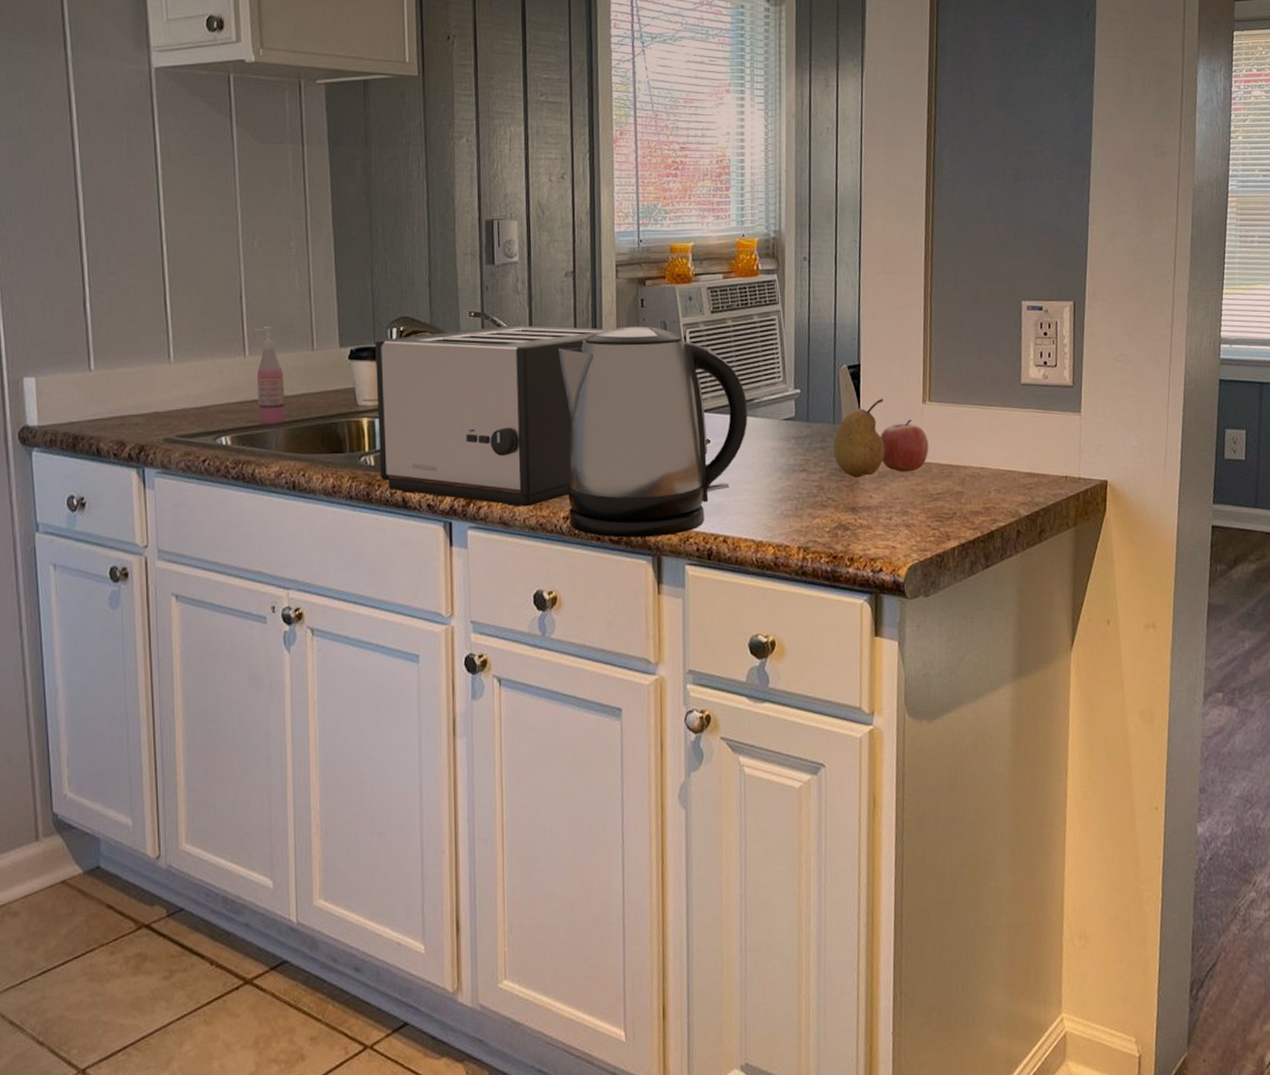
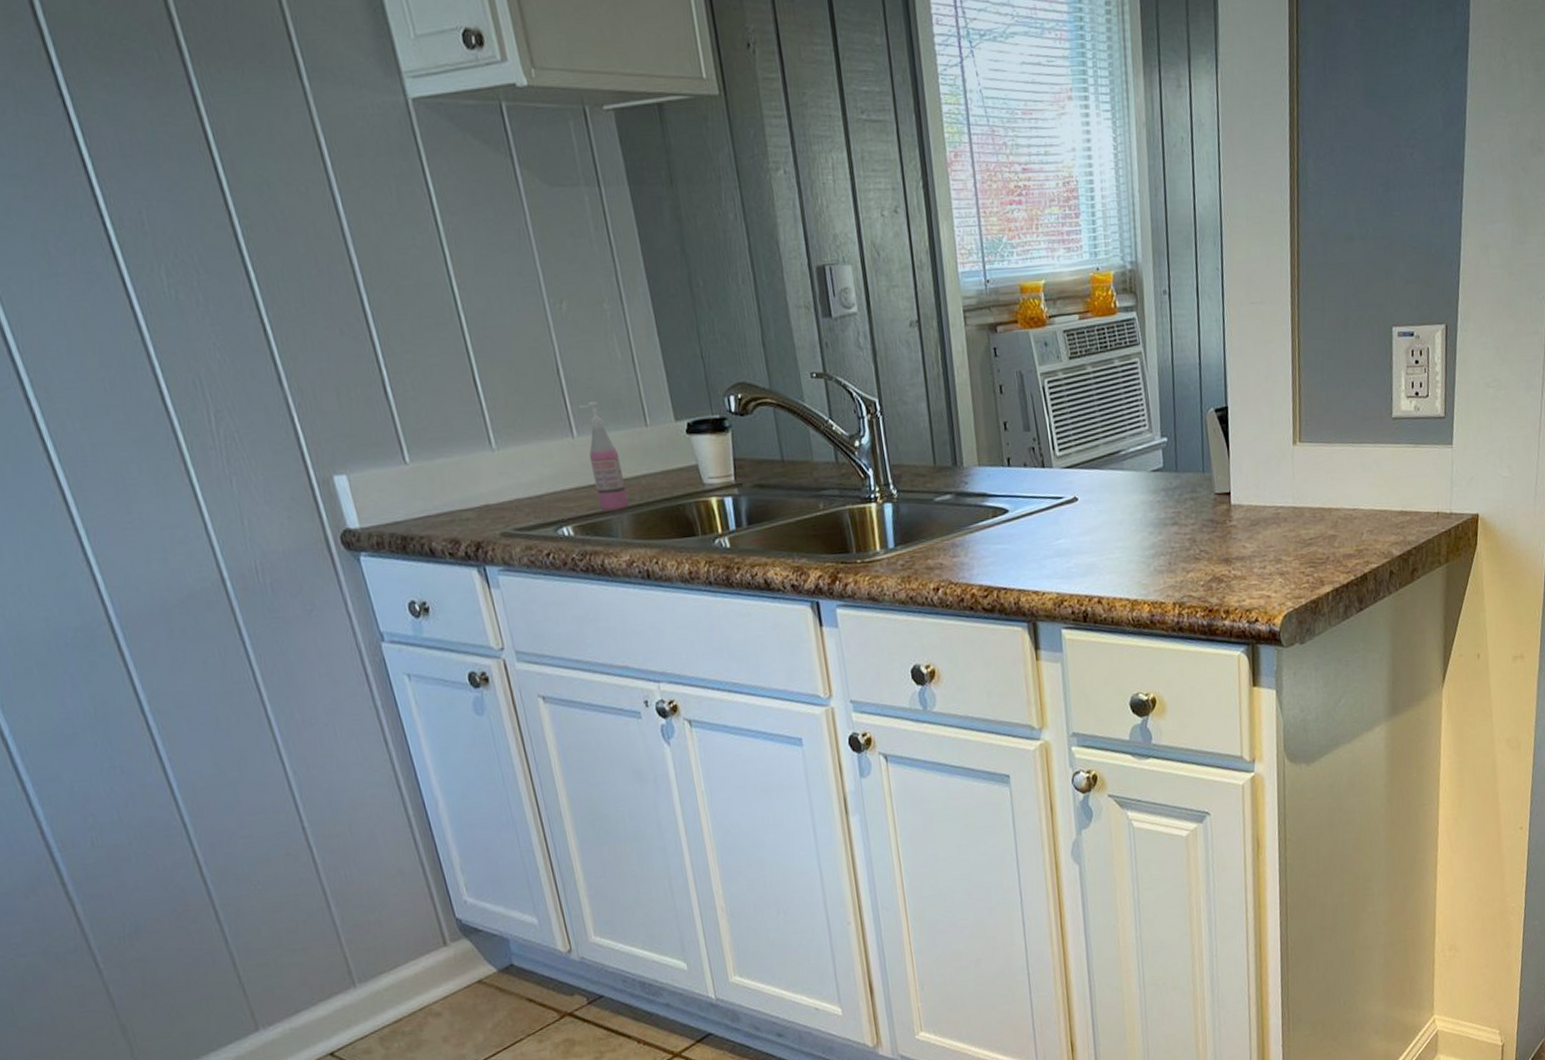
toaster: present [375,324,612,507] -> none [713,382,966,582]
kettle: present [557,326,748,538] -> none [910,378,1115,606]
fruit: present [833,398,886,478] -> none [1203,441,1257,528]
fruit: present [880,419,929,472] -> none [1251,462,1301,519]

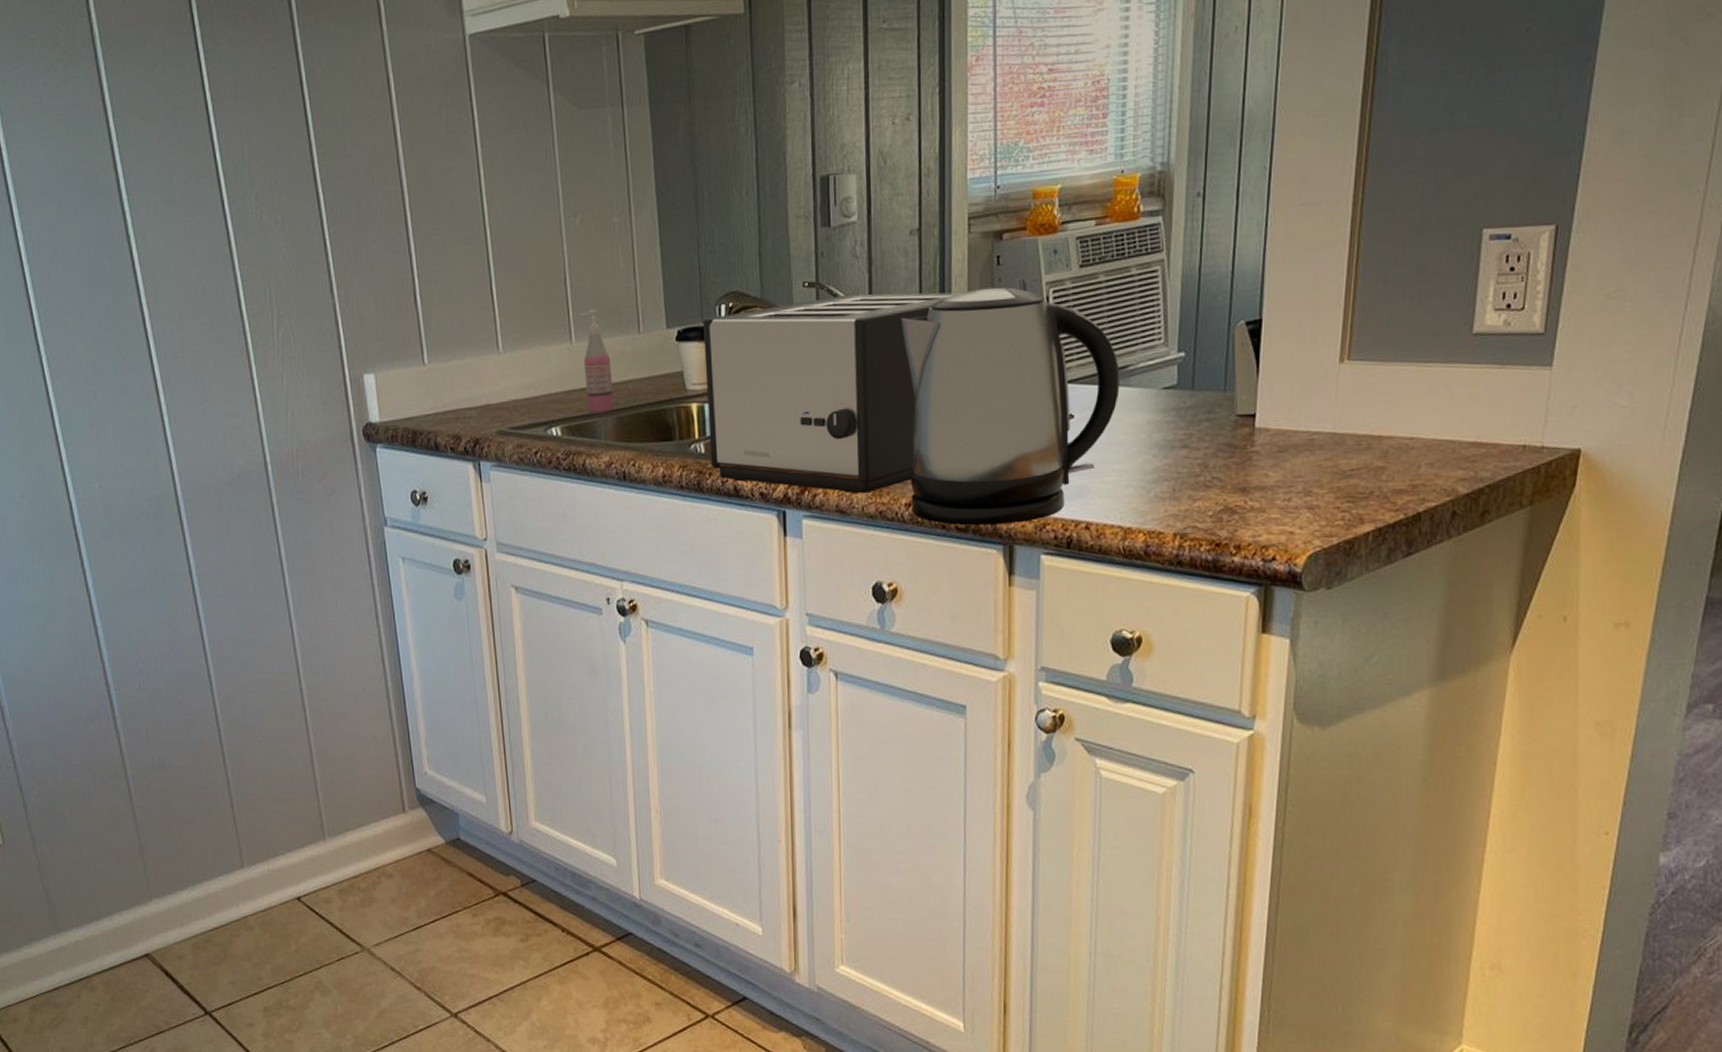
toaster: none [713,382,966,582] -> present [703,292,962,494]
kettle: none [910,378,1115,606] -> present [900,287,1120,526]

